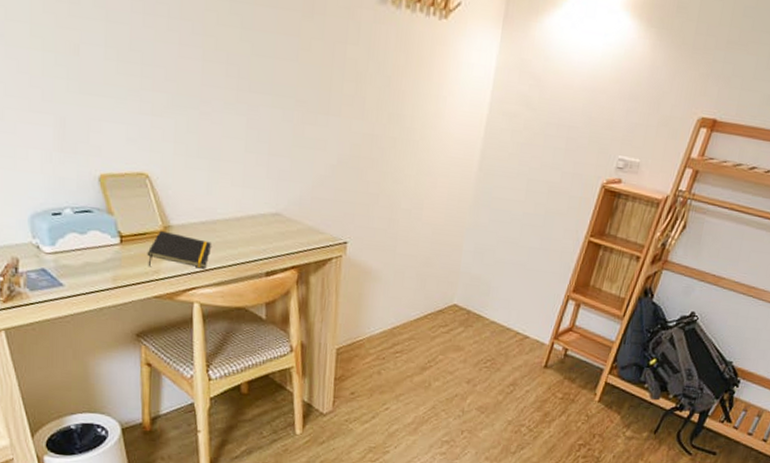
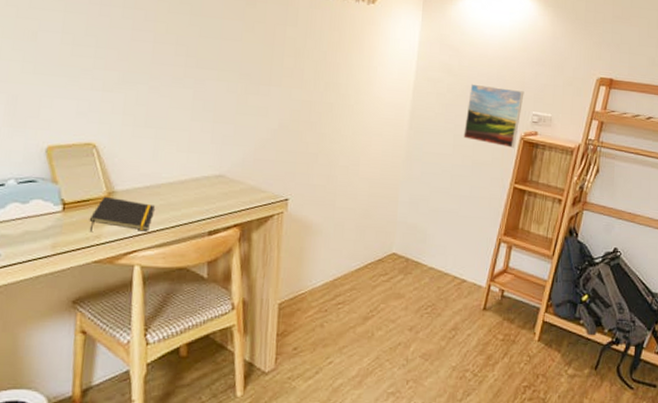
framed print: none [538,120,612,197] -> present [463,83,525,148]

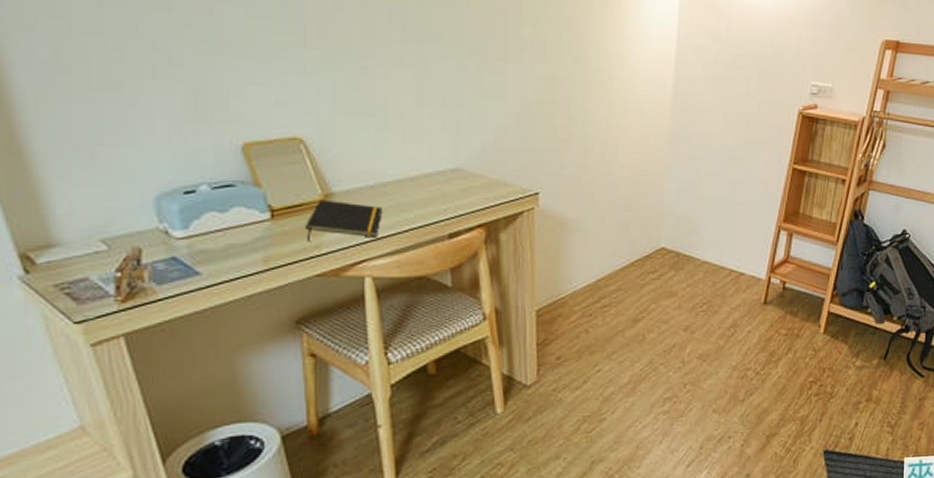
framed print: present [463,83,525,148] -> none [735,51,802,124]

